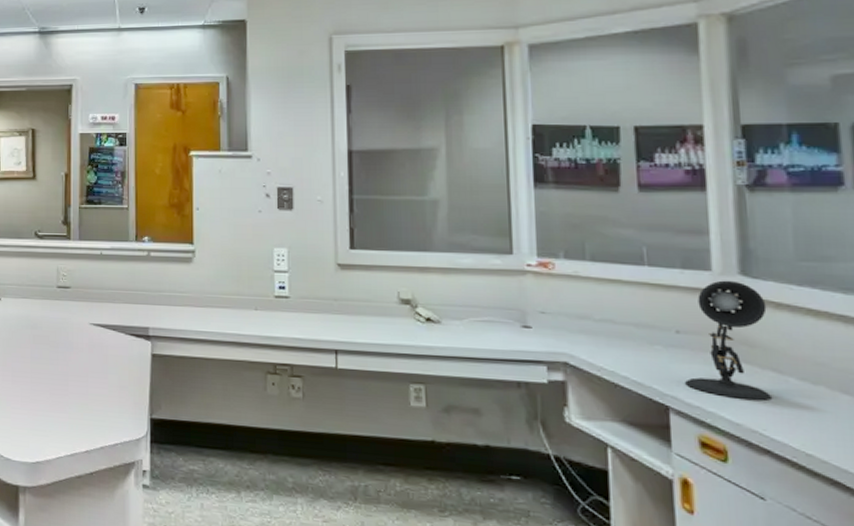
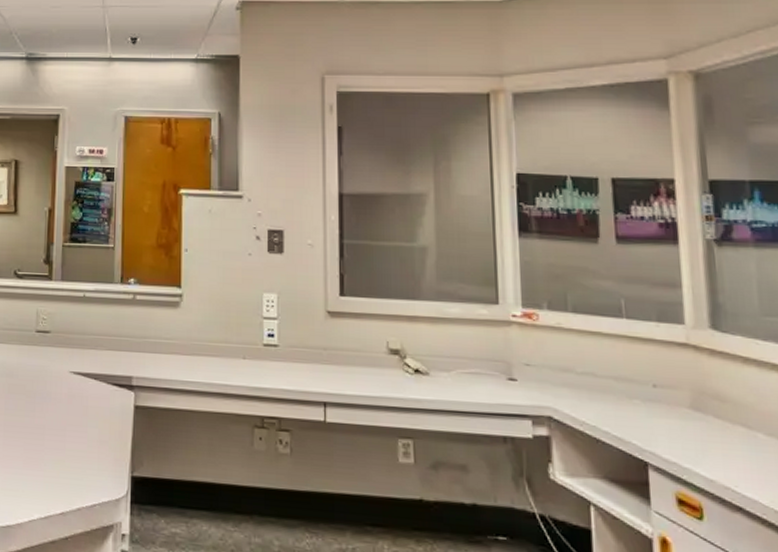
desk lamp: present [685,280,771,400] -> none [662,334,742,456]

